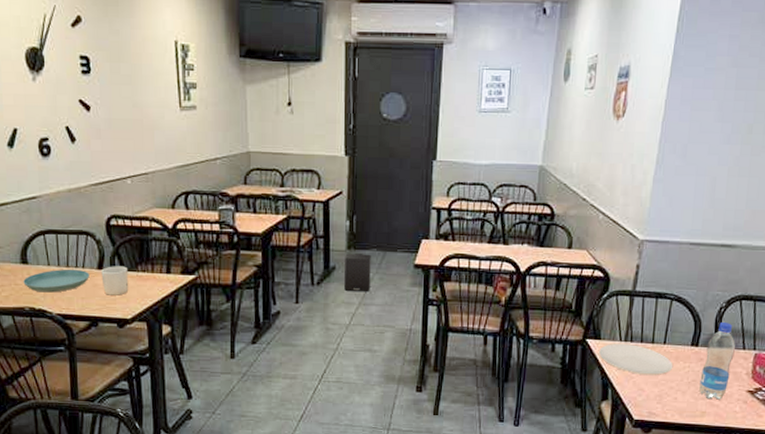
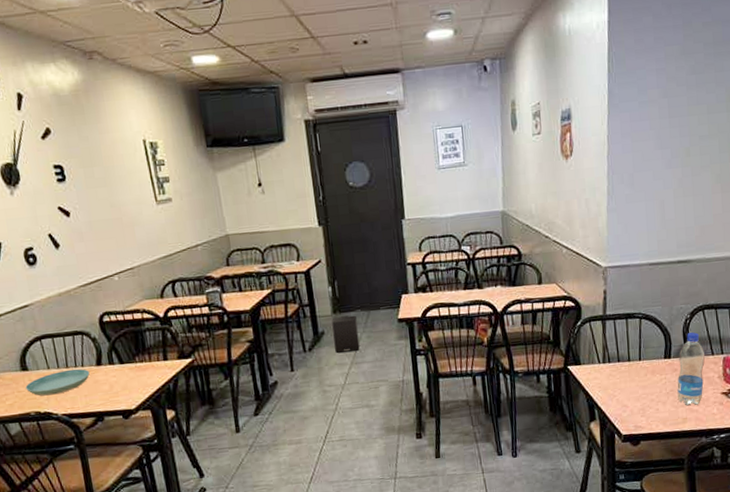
mug: present [101,266,129,296] -> none [100,359,130,390]
plate: present [599,343,673,376] -> none [581,365,651,393]

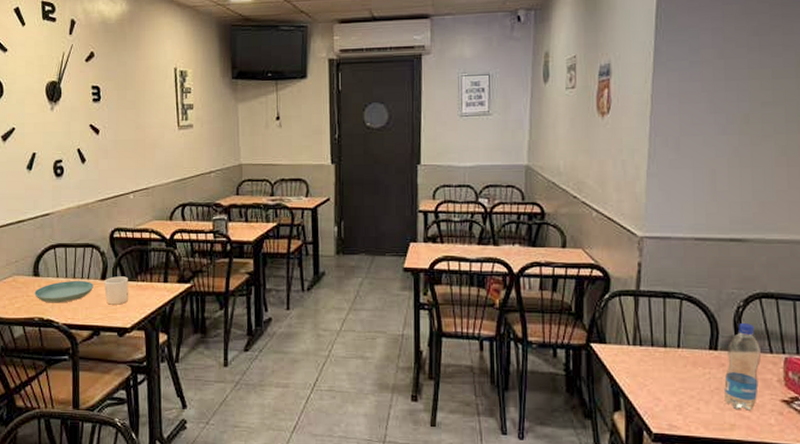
mug: none [100,359,130,390] -> present [104,276,129,305]
pedal bin: present [331,315,360,353] -> none [334,259,360,297]

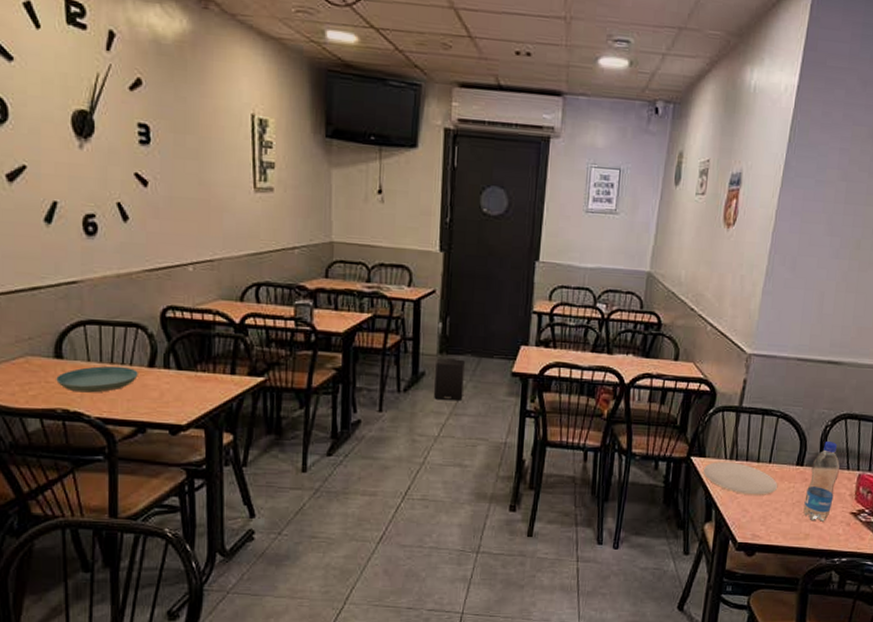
mug: present [104,276,129,305] -> none [152,364,185,398]
pedal bin: none [334,259,360,297] -> present [434,358,465,402]
plate: none [606,347,691,384] -> present [703,461,778,496]

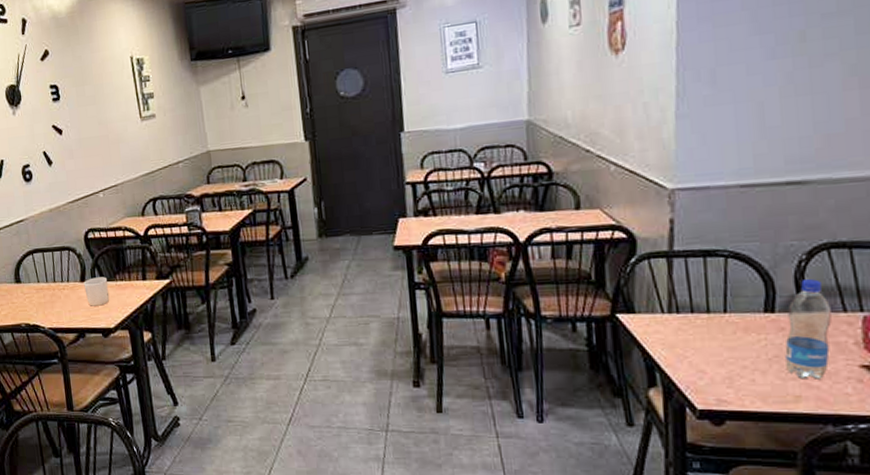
saucer: present [56,365,138,393] -> none [18,284,74,309]
mug: none [152,364,185,398] -> present [84,277,110,306]
pedal bin: present [434,358,465,402] -> none [317,240,348,282]
plate: present [703,461,778,496] -> none [635,315,743,354]

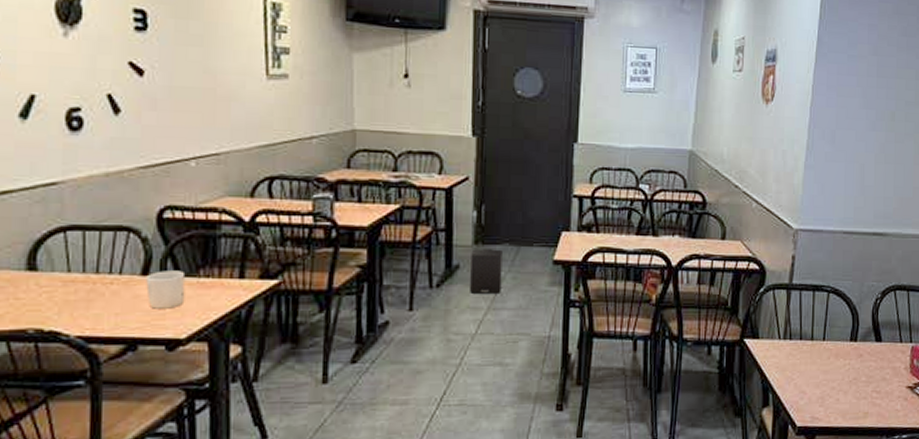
pedal bin: none [317,240,348,282] -> present [470,249,502,295]
bottle: present [785,279,832,380] -> none [861,315,892,399]

